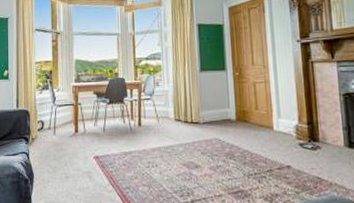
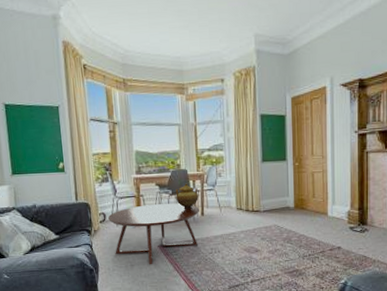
coffee table: none [46,112,137,178] -> present [108,203,200,265]
ceramic pot: none [113,92,136,120] -> present [175,183,198,210]

